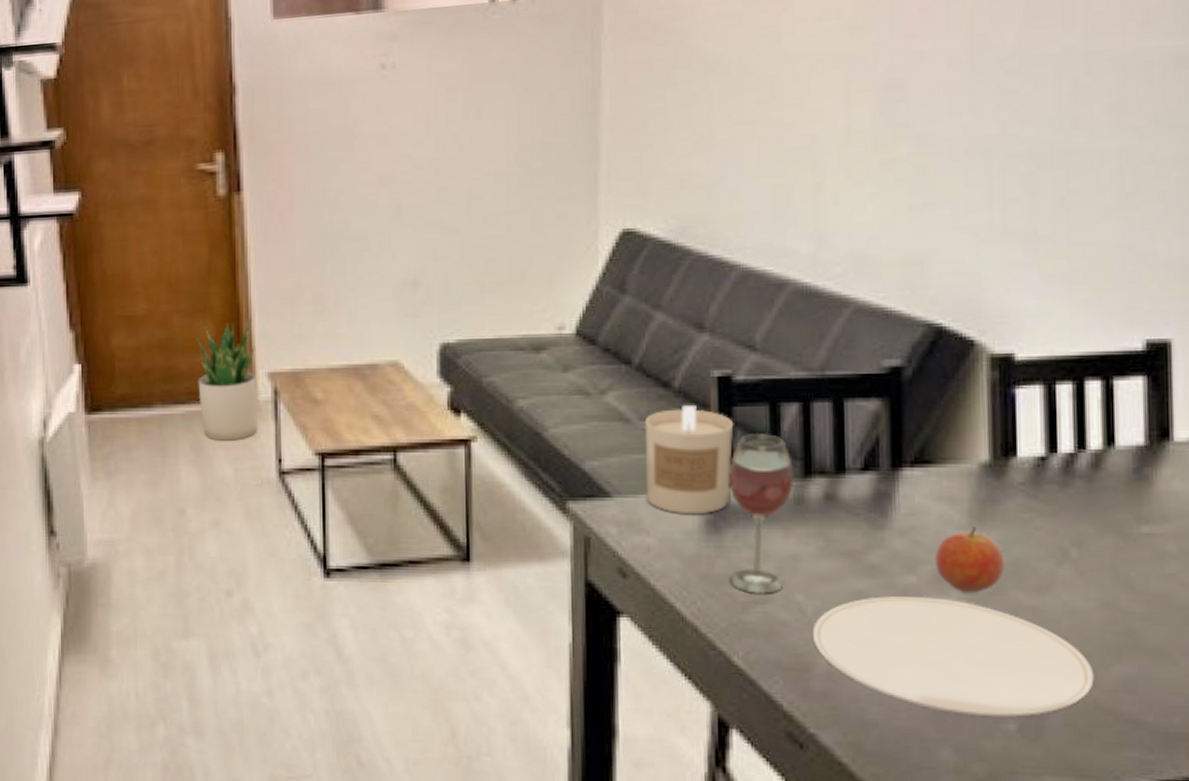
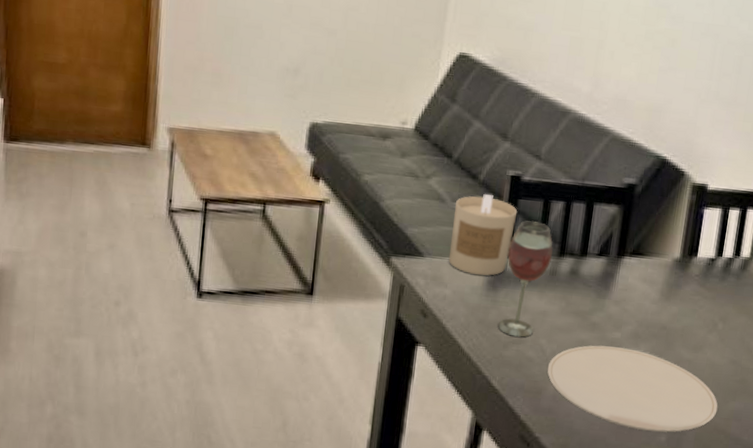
planter: present [197,320,258,441] -> none [106,81,159,180]
fruit: present [934,527,1004,593] -> none [634,302,678,348]

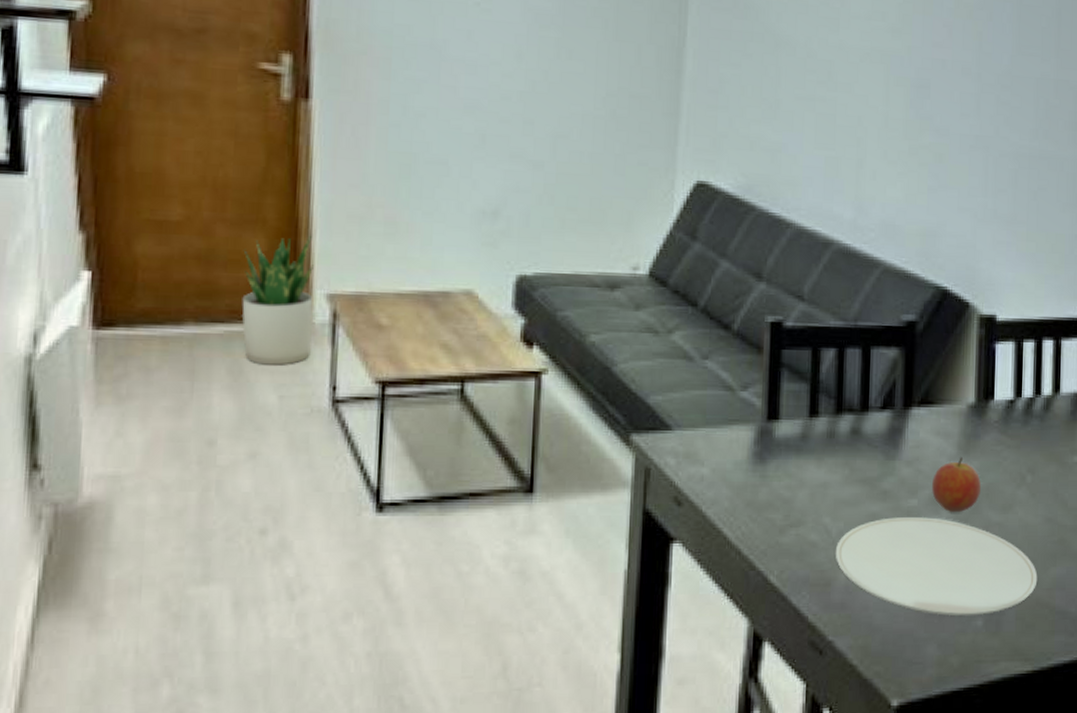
planter: none [106,81,159,180] -> present [241,236,314,365]
candle: present [448,194,518,276] -> none [703,347,782,447]
wineglass: present [498,221,553,337] -> none [770,375,828,518]
fruit: none [634,302,678,348] -> present [931,457,981,513]

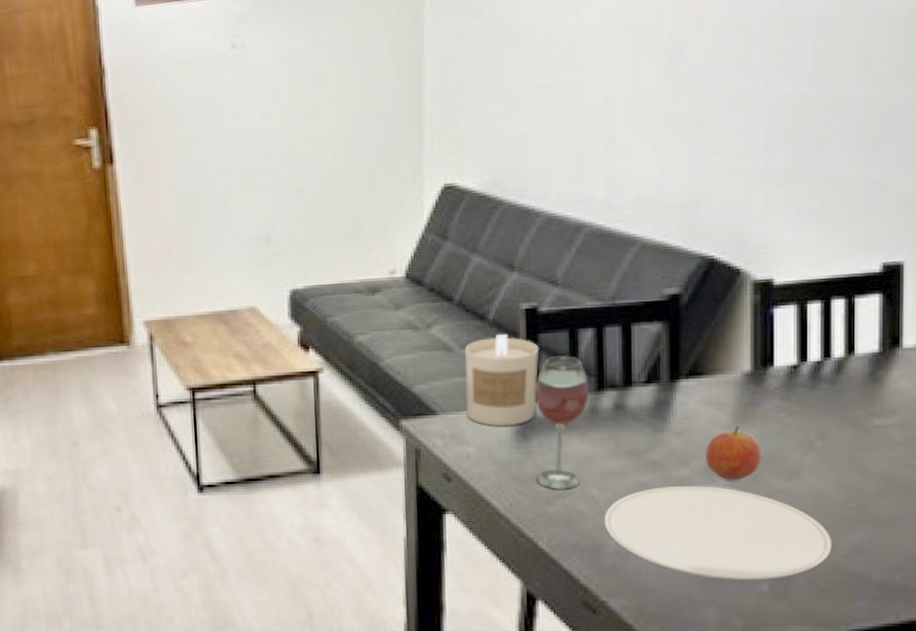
planter: present [241,236,314,365] -> none [81,276,137,381]
candle: none [703,347,782,447] -> present [464,334,540,427]
wineglass: none [770,375,828,518] -> present [535,356,589,489]

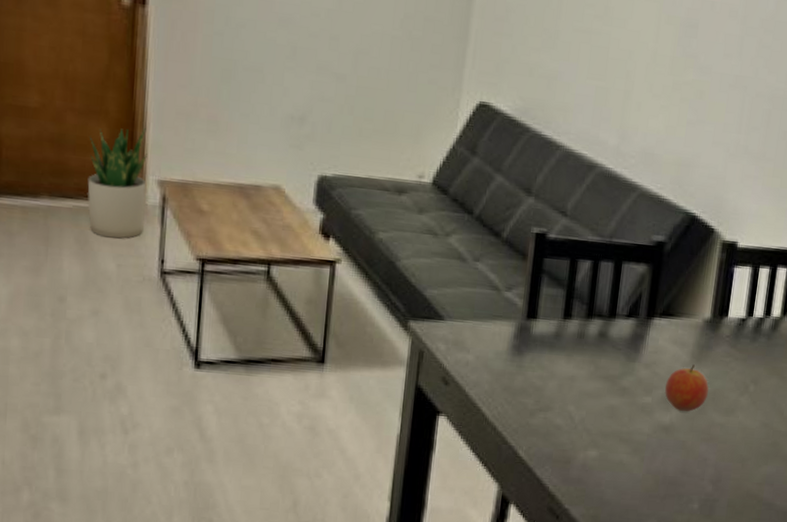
planter: none [81,276,137,381] -> present [87,128,147,239]
candle: present [464,334,540,427] -> none [470,253,543,340]
wineglass: present [535,356,589,489] -> none [524,281,581,404]
plate: present [603,486,832,581] -> none [576,411,751,500]

